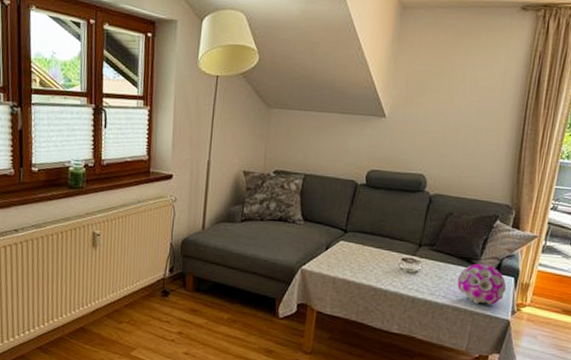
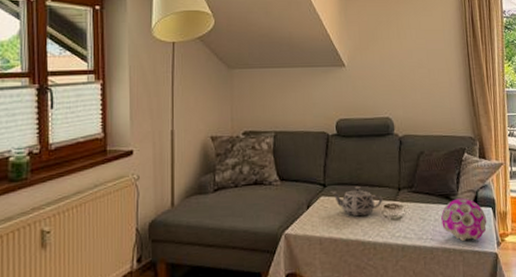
teapot: none [350,237,402,265] -> present [330,186,383,217]

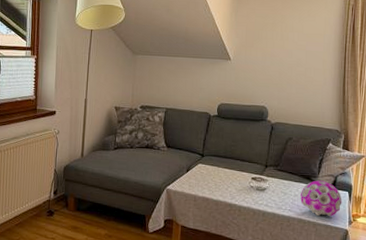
teapot: present [330,186,383,217] -> none [207,160,251,184]

